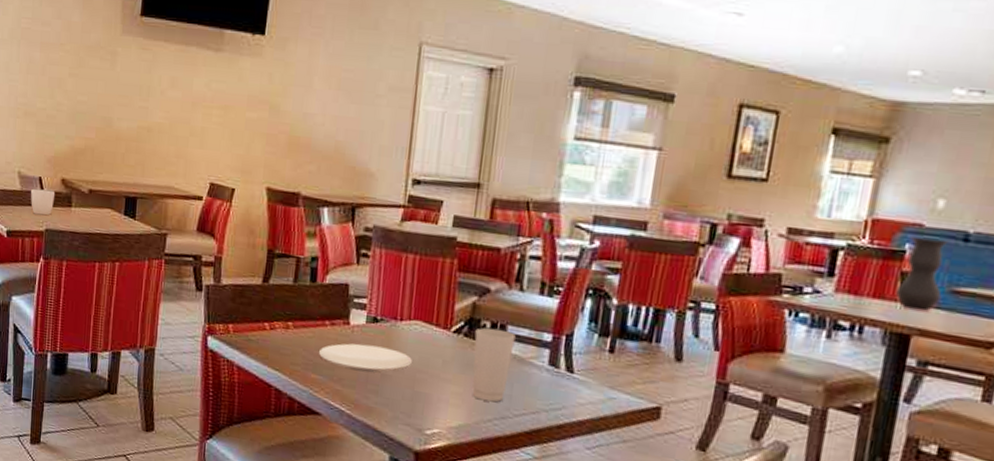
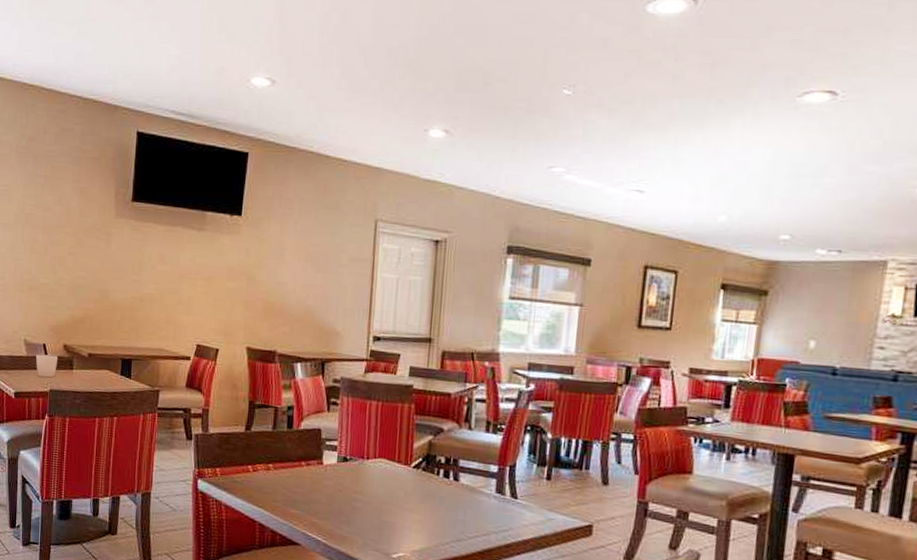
plate: present [319,343,412,372] -> none [297,481,378,506]
cup: present [472,328,516,403] -> none [431,463,467,527]
vase: present [894,236,949,313] -> none [779,372,820,436]

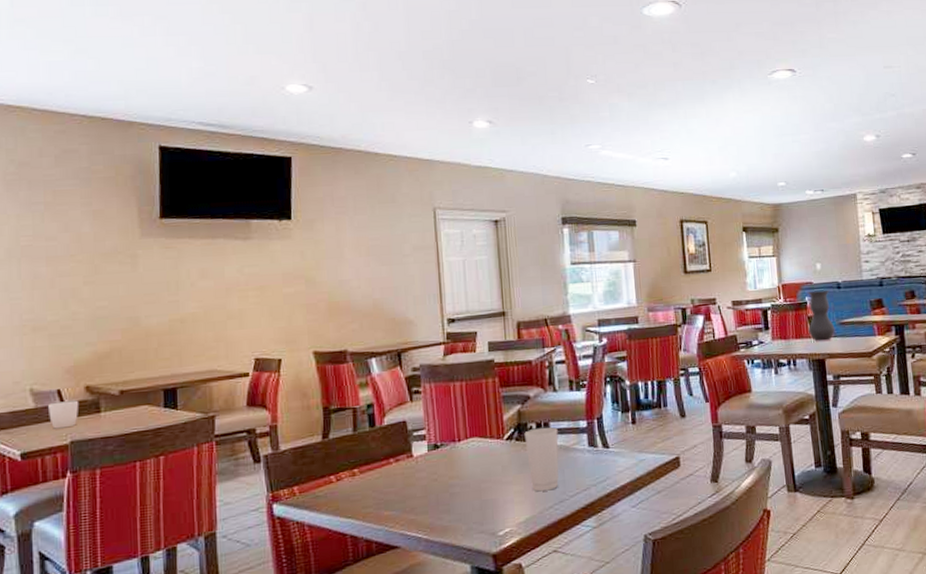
cup: none [431,463,467,527] -> present [524,427,559,492]
vase: none [779,372,820,436] -> present [806,290,835,343]

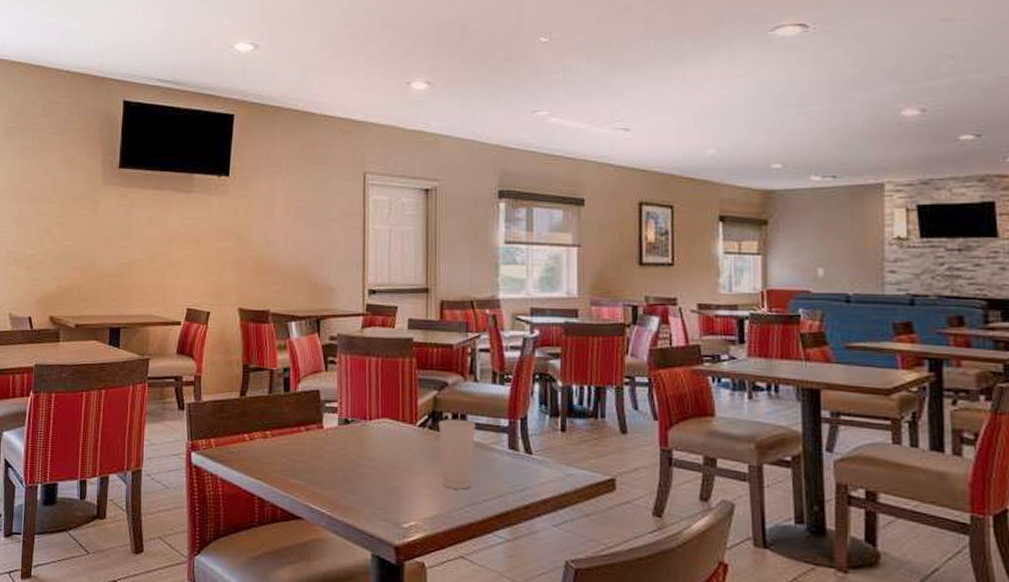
cup: present [47,400,80,430] -> none [20,328,44,353]
vase: present [806,290,835,343] -> none [798,302,838,368]

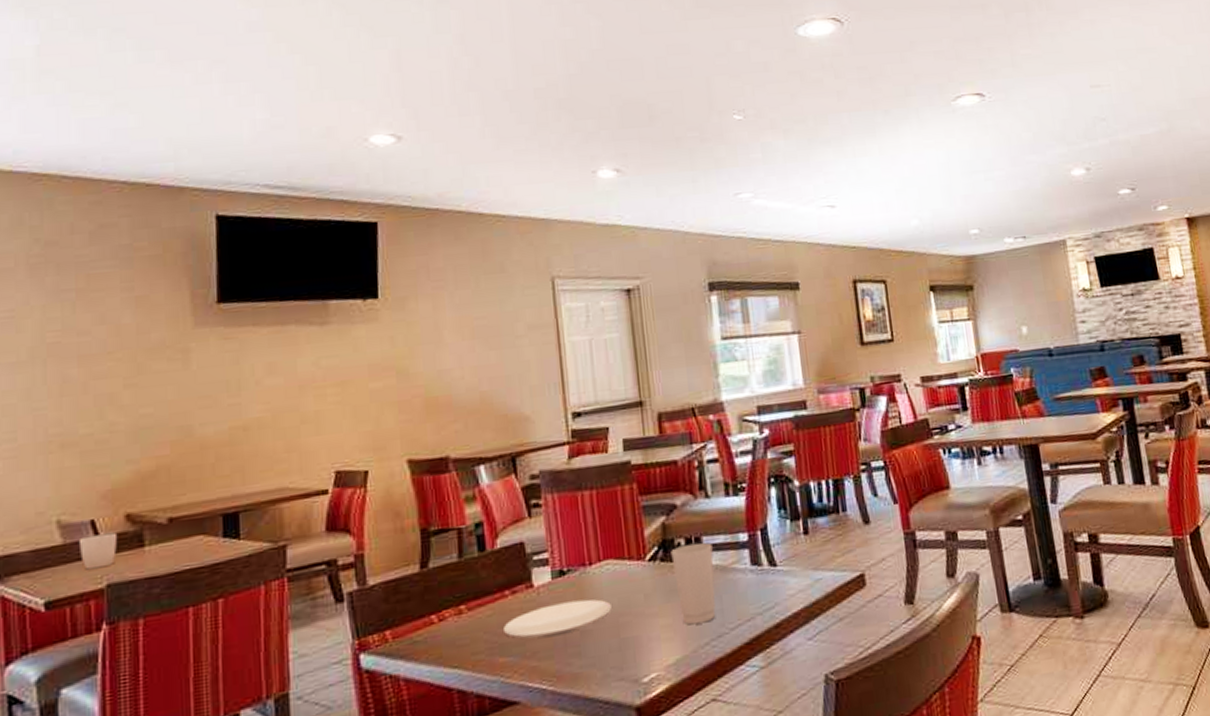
cup: none [20,328,44,353] -> present [78,532,118,571]
plate: none [297,445,384,473] -> present [504,599,612,639]

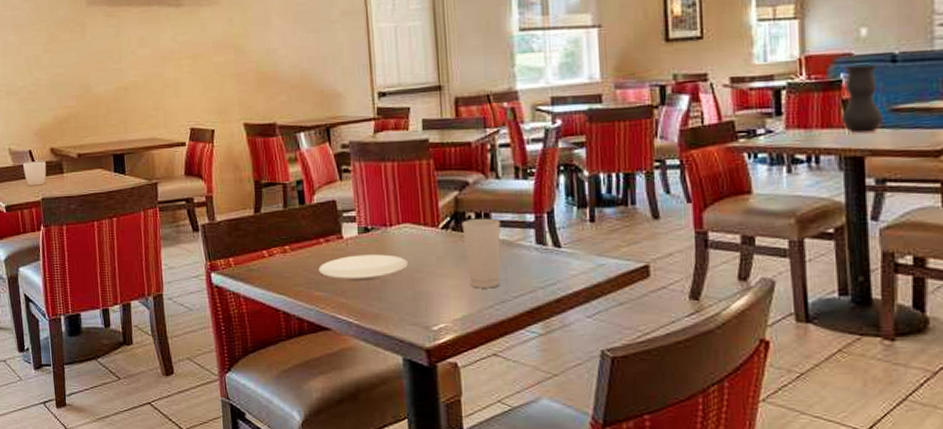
vase: none [1011,359,1049,424] -> present [840,64,884,134]

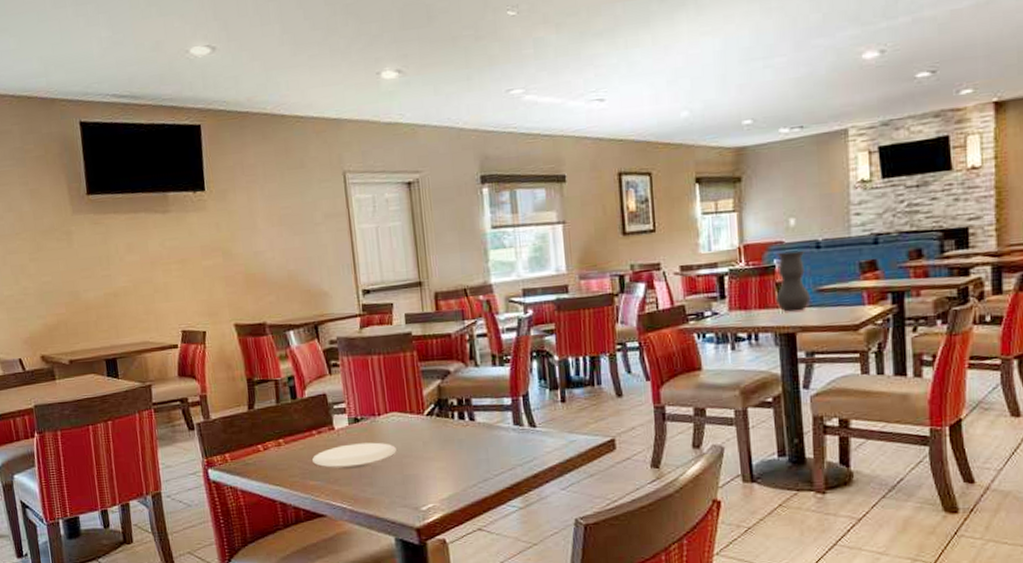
cup: present [22,161,47,187] -> none [12,368,38,395]
cup: present [462,218,501,289] -> none [445,403,483,469]

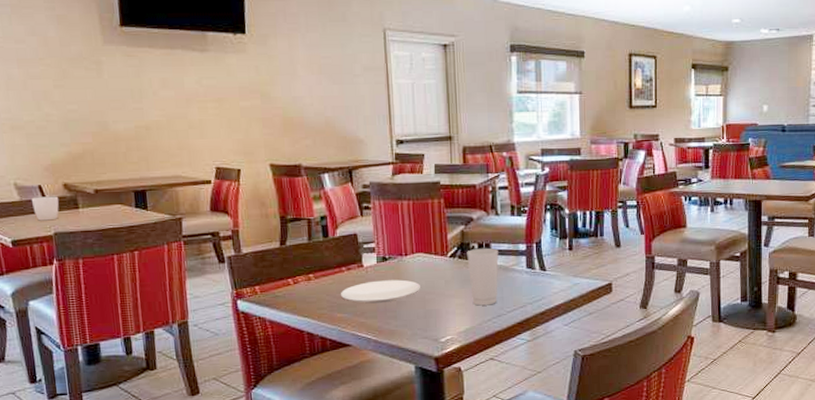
cup: none [12,368,38,395] -> present [31,196,60,222]
cup: none [445,403,483,469] -> present [467,248,499,306]
vase: present [775,251,811,313] -> none [747,132,775,184]

